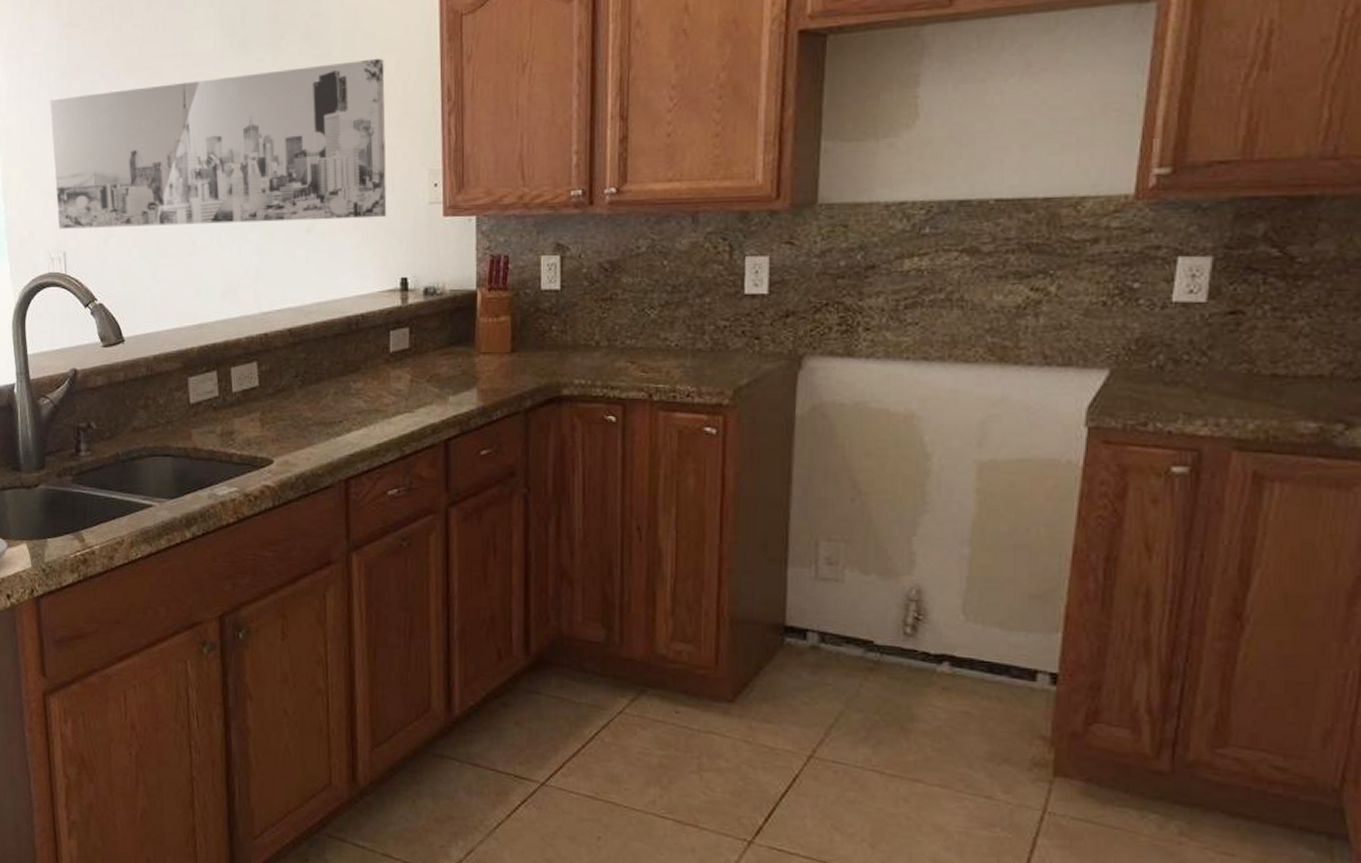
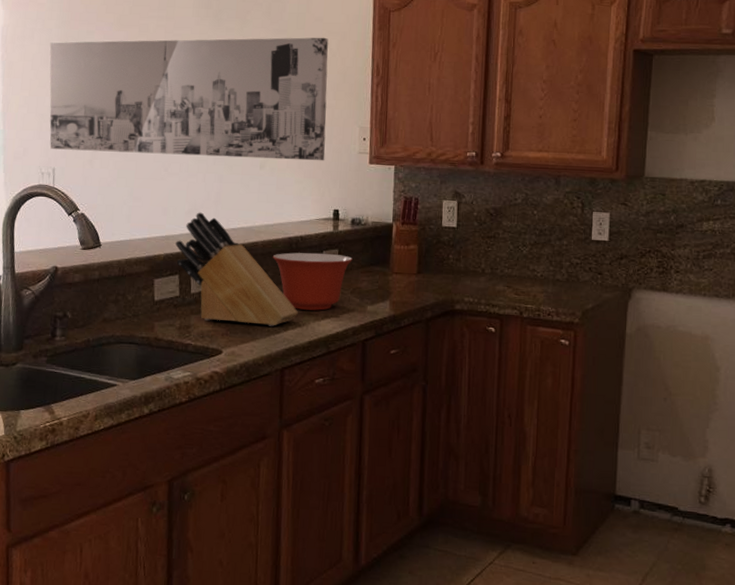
knife block: none [211,292,364,428] -> present [175,212,299,326]
mixing bowl: none [328,333,427,405] -> present [272,252,353,311]

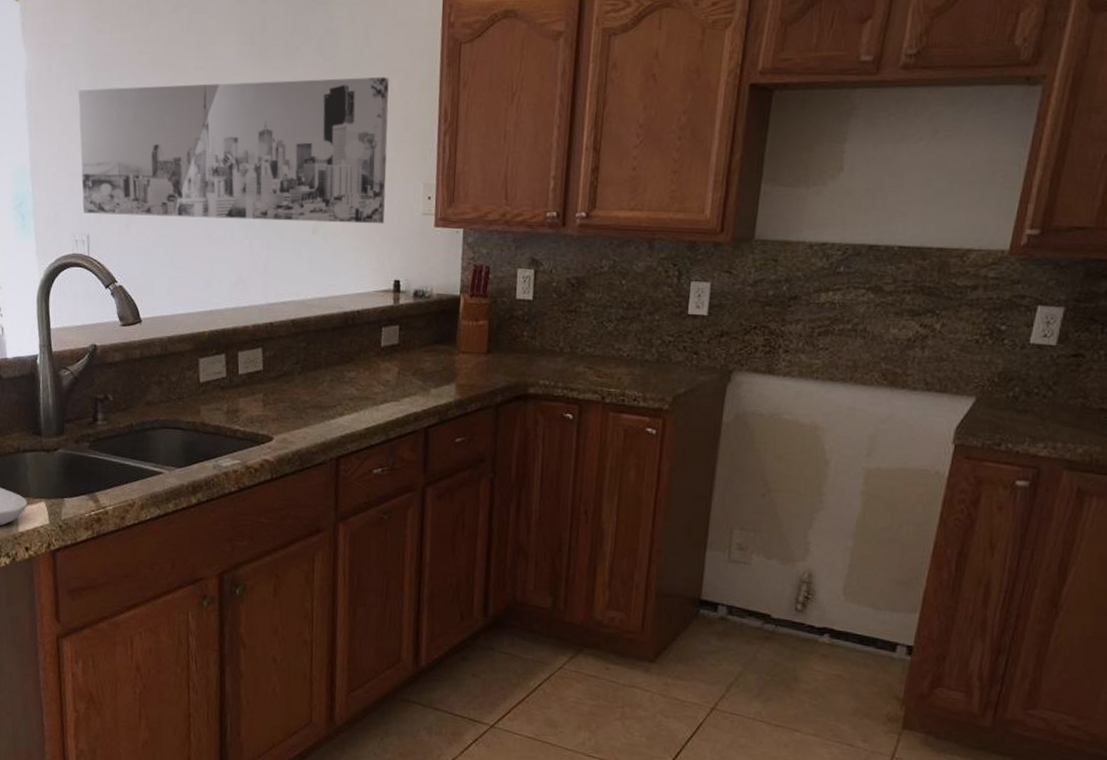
knife block: present [175,212,299,326] -> none [221,284,356,411]
mixing bowl: present [272,252,353,311] -> none [326,329,415,394]

